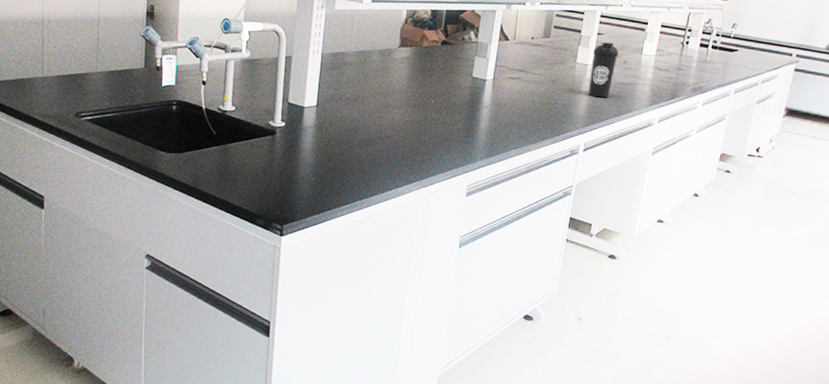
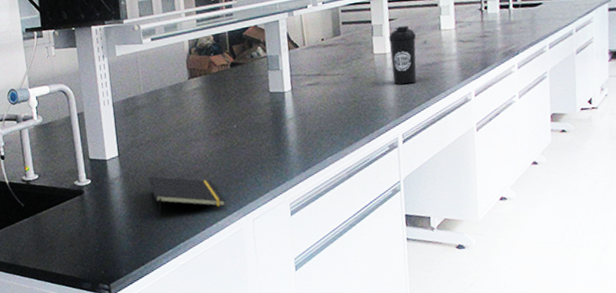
notepad: none [340,131,409,175] -> present [148,176,226,216]

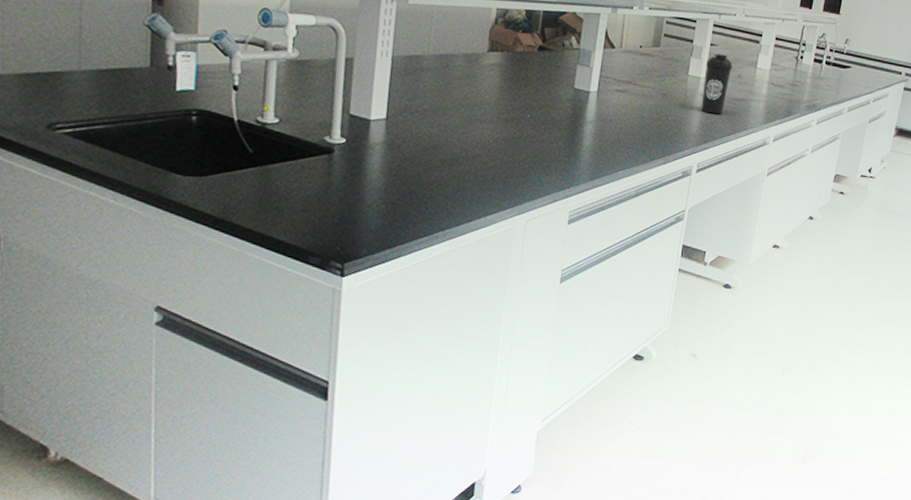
notepad: present [148,176,226,216] -> none [417,150,501,201]

